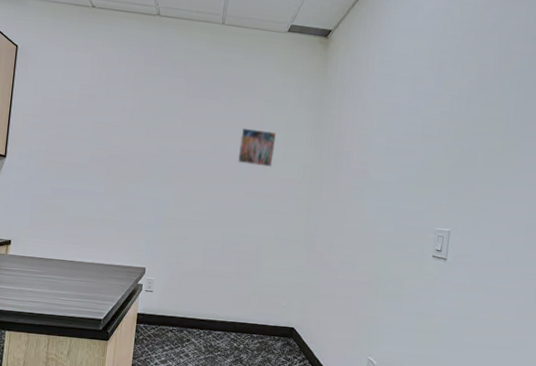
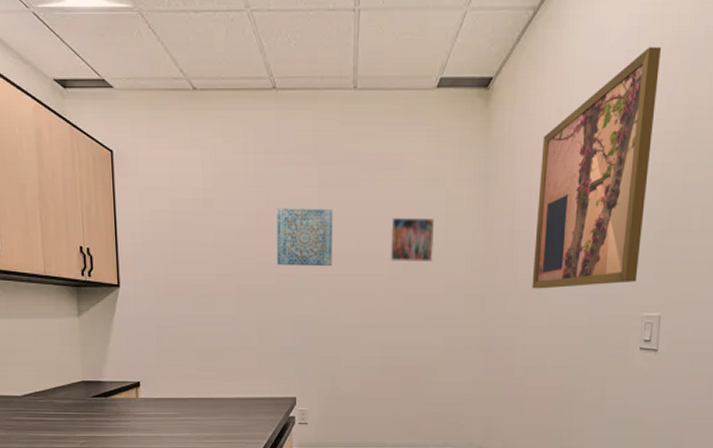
wall art: none [143,109,195,162] -> present [276,208,333,267]
wall art: none [350,23,460,202] -> present [532,46,661,289]

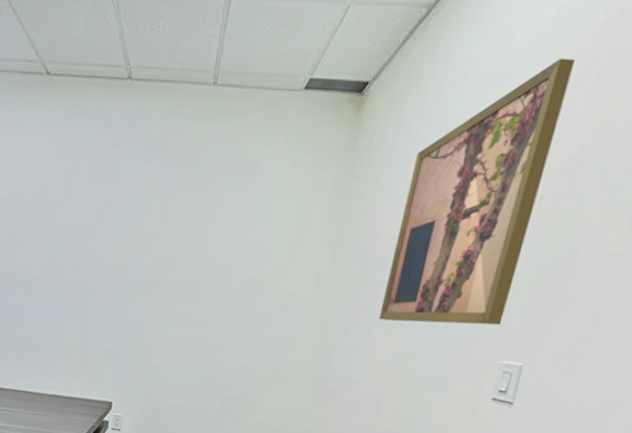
wall art: present [276,208,333,267] -> none [109,205,175,273]
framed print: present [390,217,435,263] -> none [227,227,281,278]

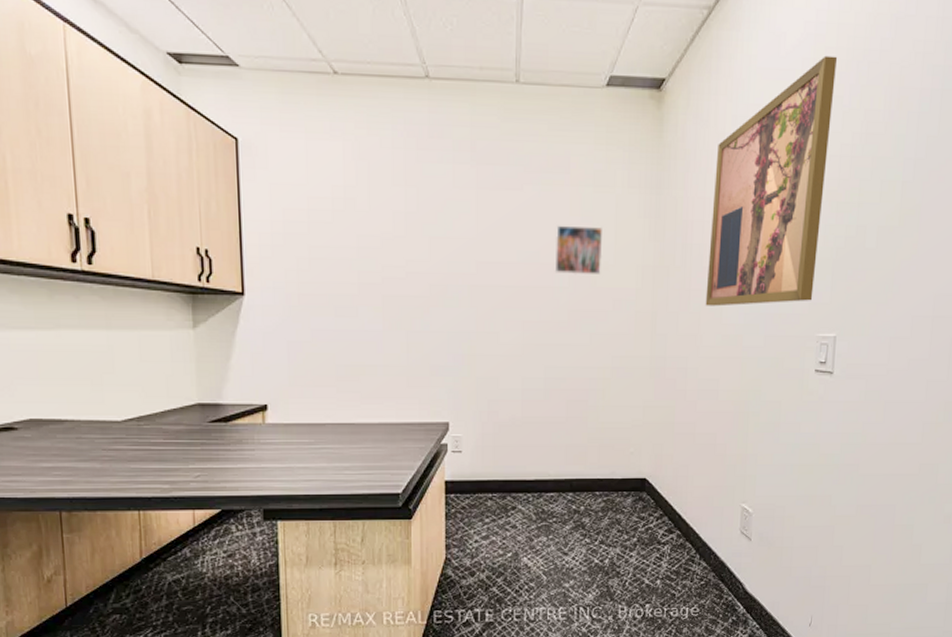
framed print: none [227,227,281,278] -> present [554,225,603,275]

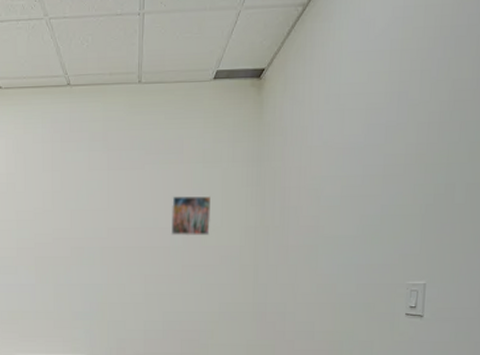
wall art: present [705,55,837,307] -> none [302,34,424,259]

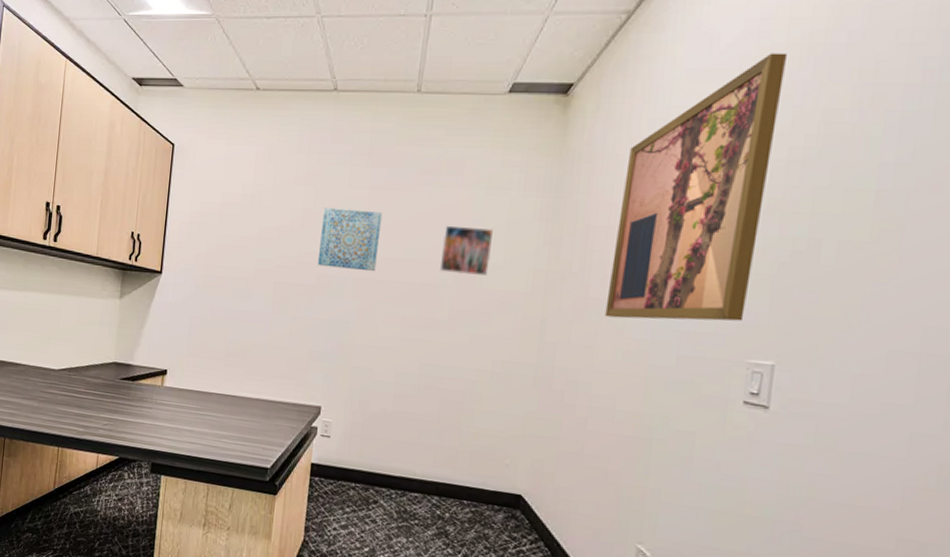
wall art: none [69,189,120,241] -> present [317,208,383,272]
wall art: none [302,34,424,259] -> present [604,53,787,321]

